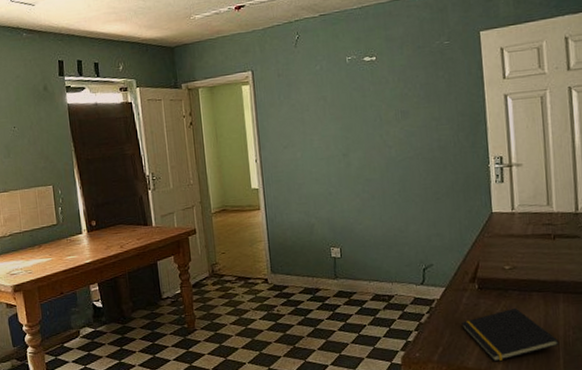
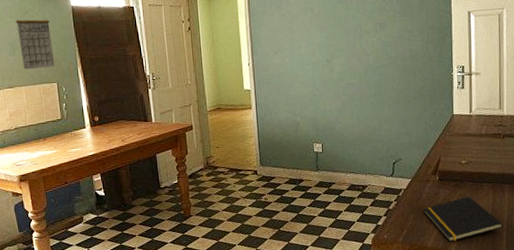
calendar: none [11,108,51,173] -> present [16,9,55,70]

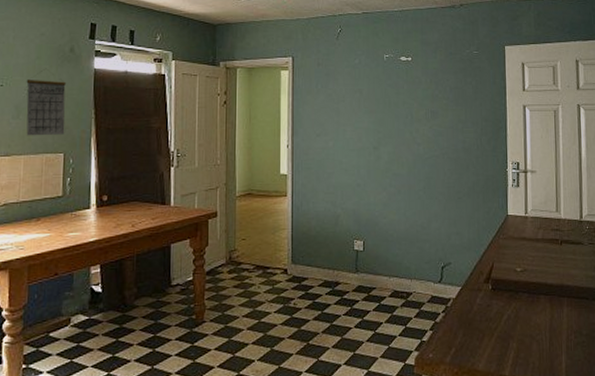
notepad: present [424,196,503,242] -> none [474,310,562,365]

